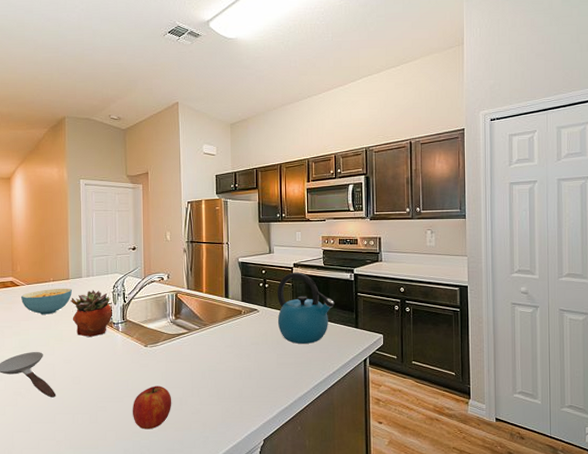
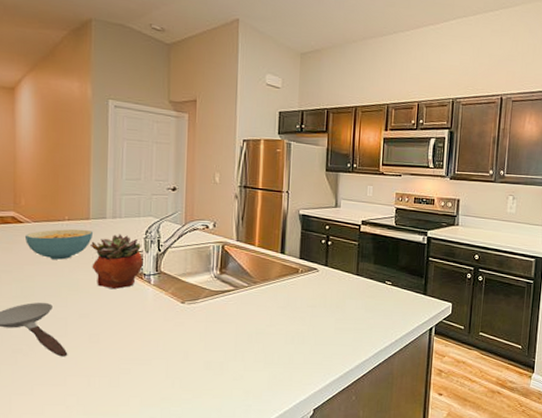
fruit: present [132,386,172,430] -> none [162,347,211,396]
kettle: present [277,272,334,344] -> none [338,230,403,309]

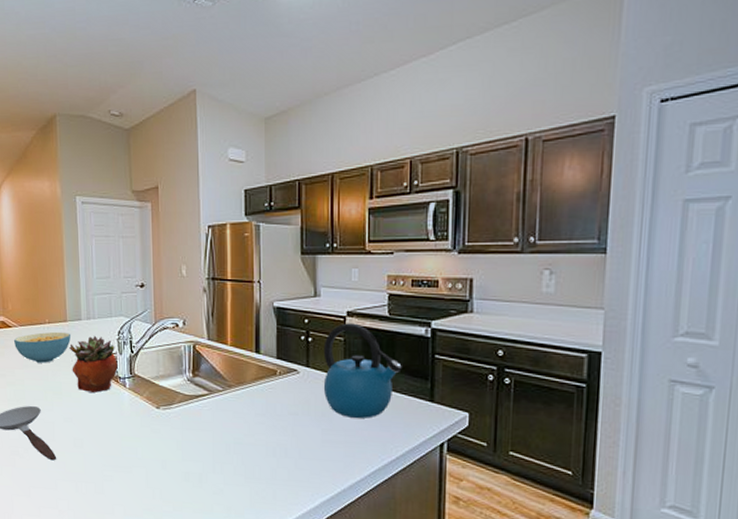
kettle: none [338,230,403,309] -> present [323,323,402,418]

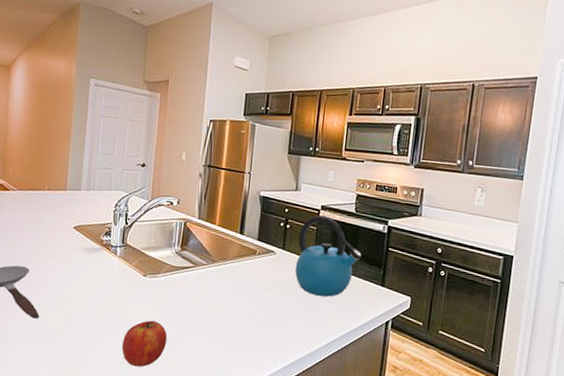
cereal bowl: present [13,331,71,363] -> none [9,198,69,227]
succulent planter: present [68,335,118,393] -> none [65,205,112,258]
fruit: none [142,456,190,508] -> present [121,320,168,367]

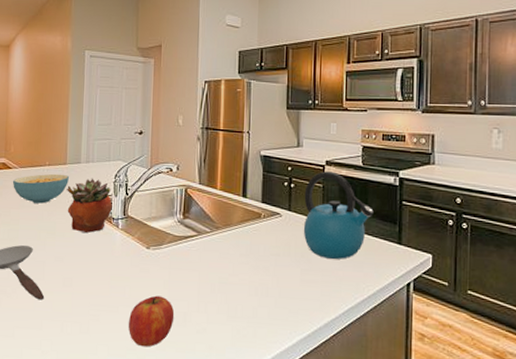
cereal bowl: none [9,198,69,227] -> present [12,174,70,204]
succulent planter: none [65,205,112,258] -> present [66,178,112,234]

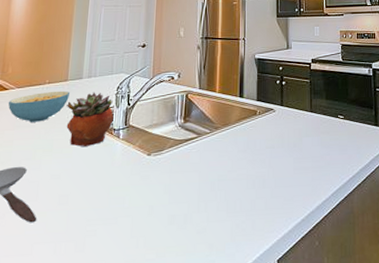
fruit: present [128,295,175,347] -> none [126,201,175,257]
kettle: present [303,171,374,259] -> none [294,68,353,146]

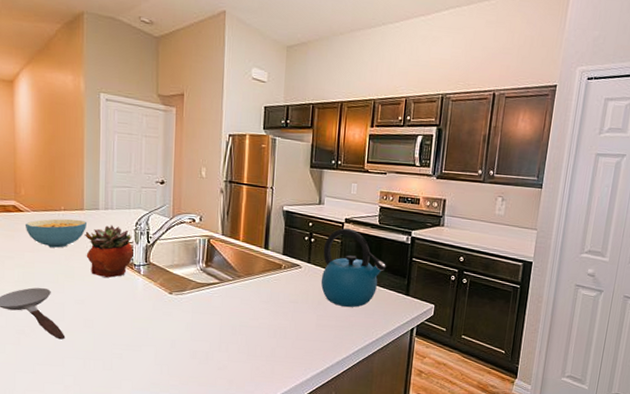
kettle: none [294,68,353,146] -> present [321,228,386,307]

